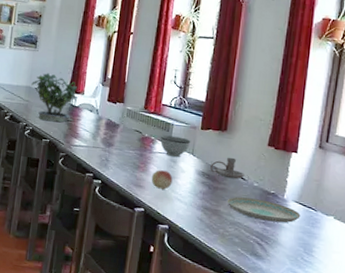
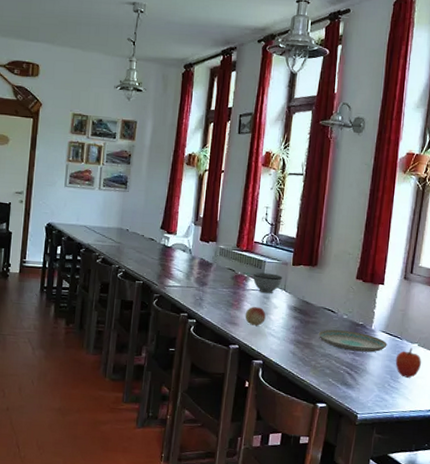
potted plant: present [31,72,77,123] -> none [123,212,169,264]
candle holder: present [210,157,245,180] -> none [302,291,335,313]
apple: none [309,220,337,252] -> present [395,348,421,378]

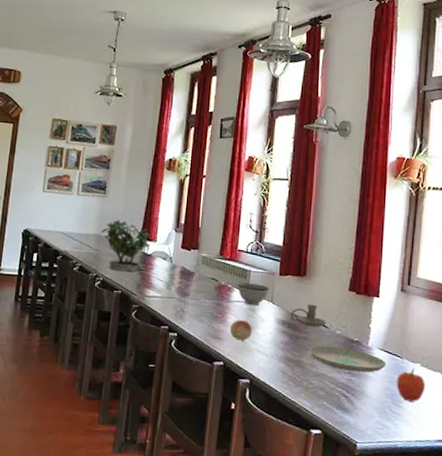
potted plant: none [123,212,169,264] -> present [101,219,149,272]
candle holder: none [302,291,335,313] -> present [291,304,327,328]

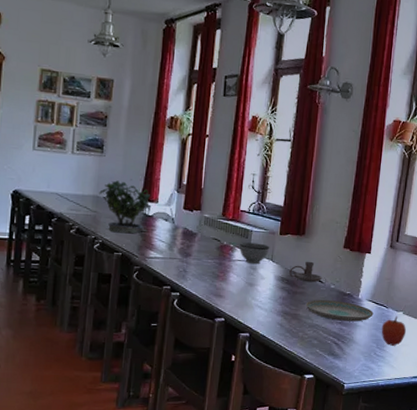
fruit: present [229,320,252,341] -> none [231,278,253,298]

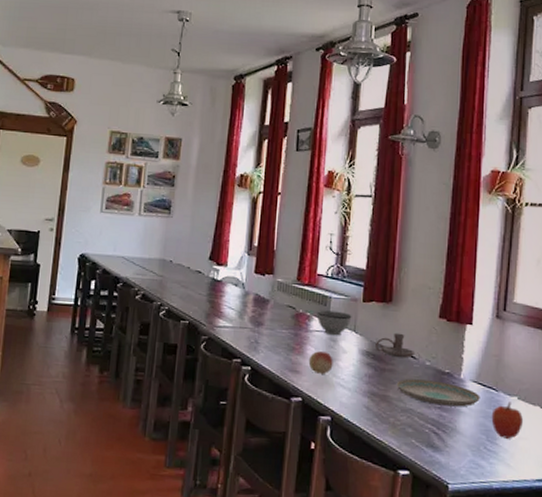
potted plant: present [99,179,150,234] -> none [166,241,219,300]
fruit: none [231,278,253,298] -> present [308,351,333,374]

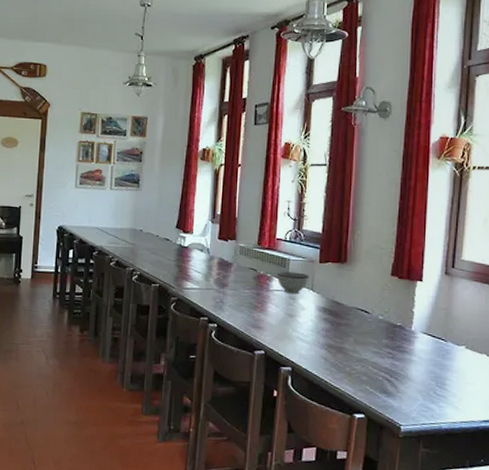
fruit: present [308,351,333,374] -> none [270,309,293,329]
candle holder: present [375,332,416,359] -> none [332,290,369,314]
plate: present [396,378,480,407] -> none [351,332,430,357]
apple: present [491,401,523,439] -> none [440,350,470,384]

